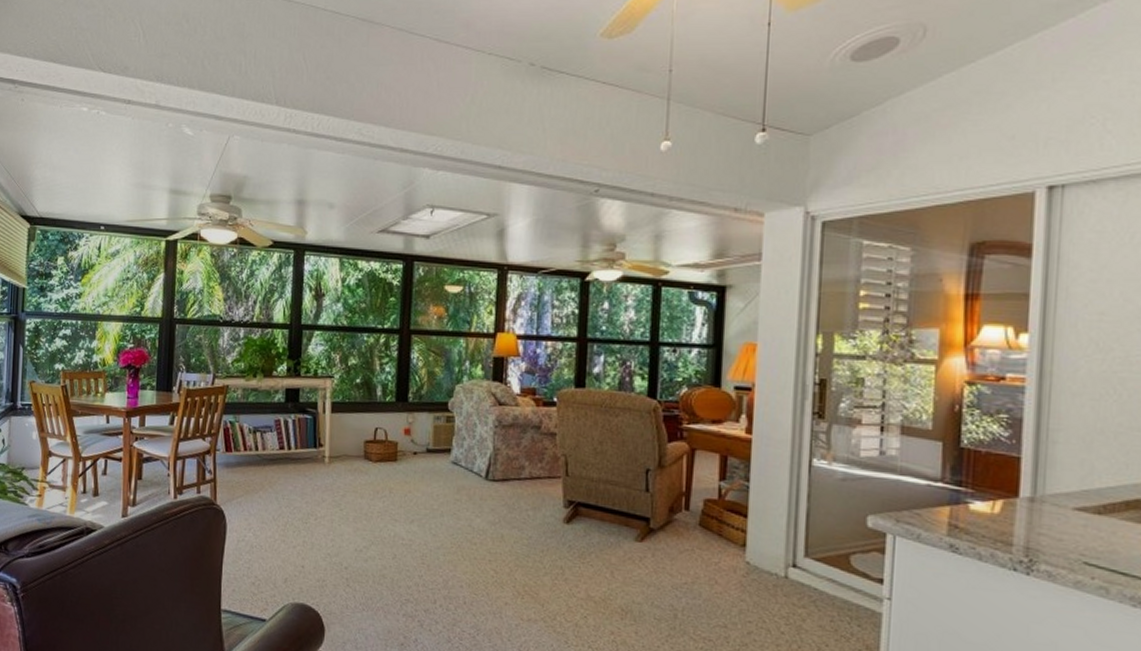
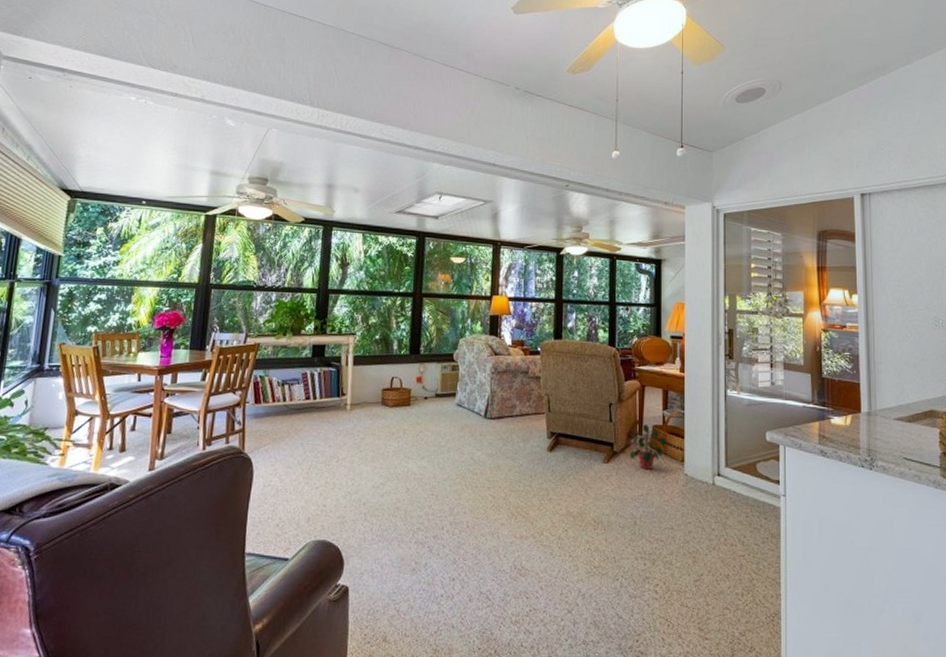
potted plant: none [670,497,724,553] -> present [628,424,668,469]

